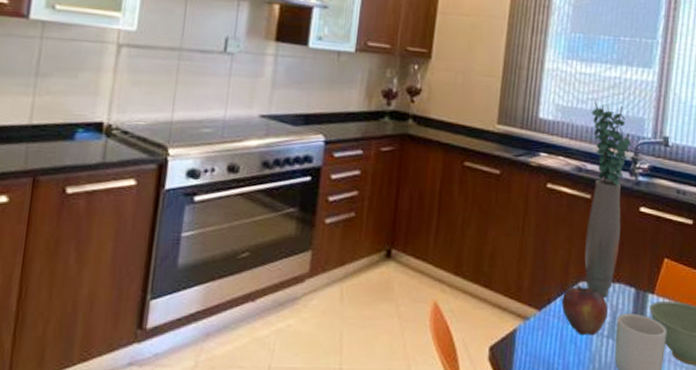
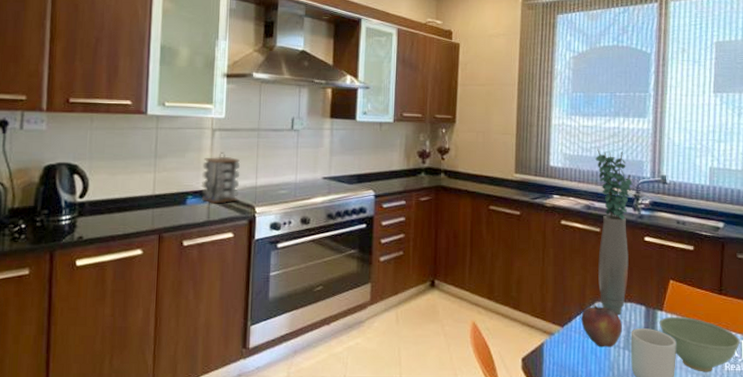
spice rack: none [96,74,152,141] -> present [201,151,240,204]

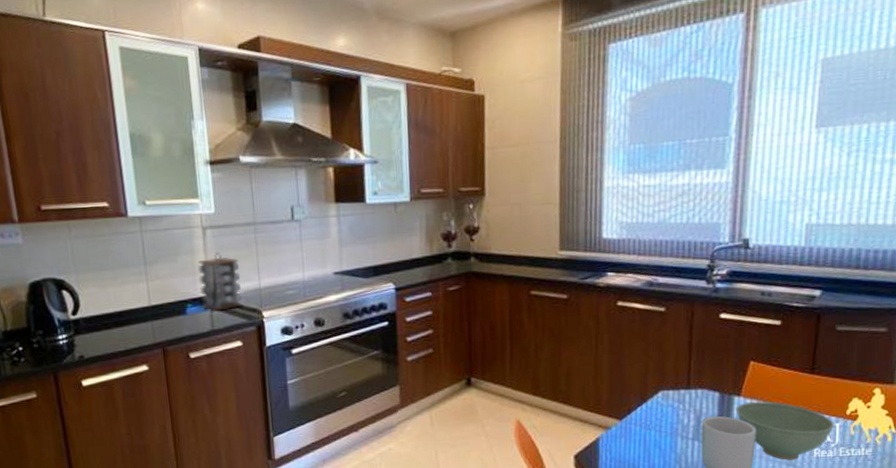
fruit: present [581,305,623,348] -> none [642,394,692,440]
vase: present [595,148,633,315] -> none [659,211,706,403]

